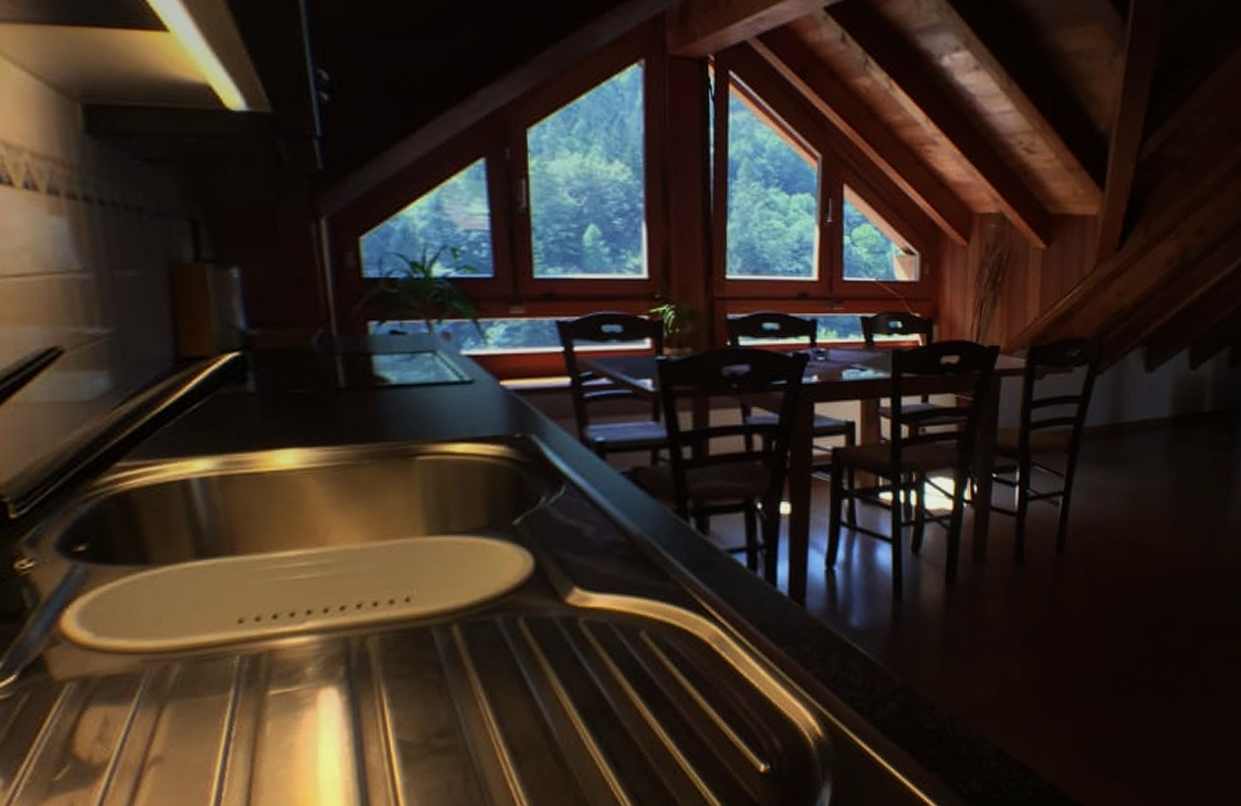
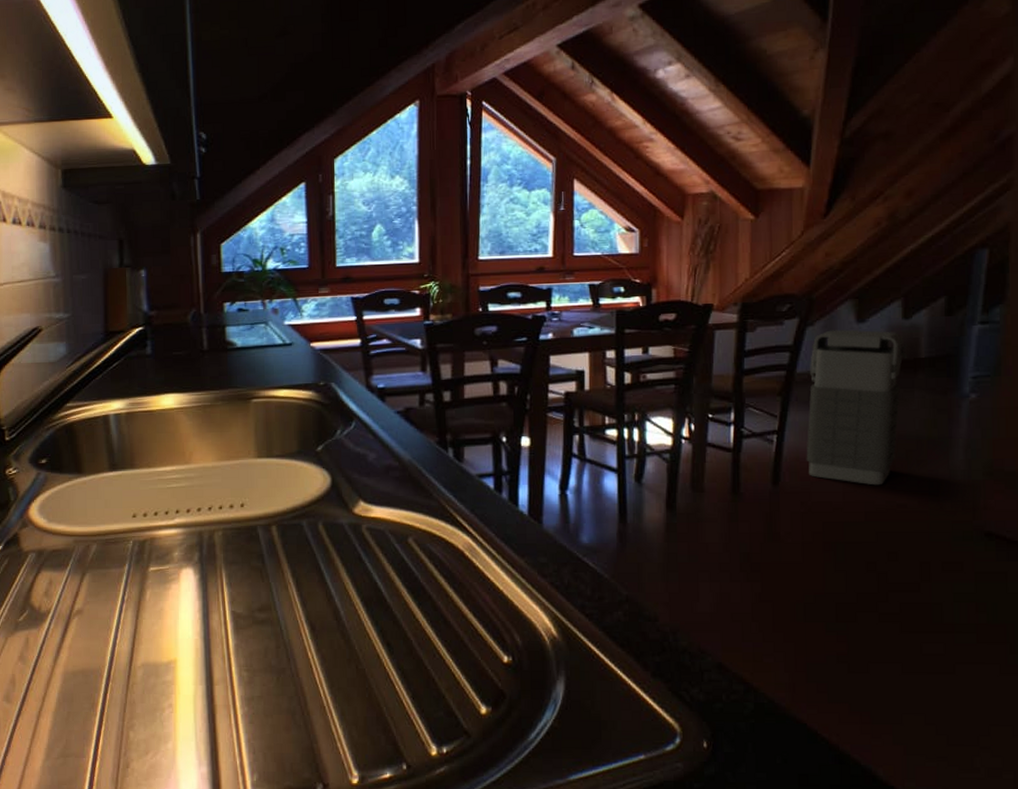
grenade: none [1091,379,1193,550] -> present [806,329,908,486]

